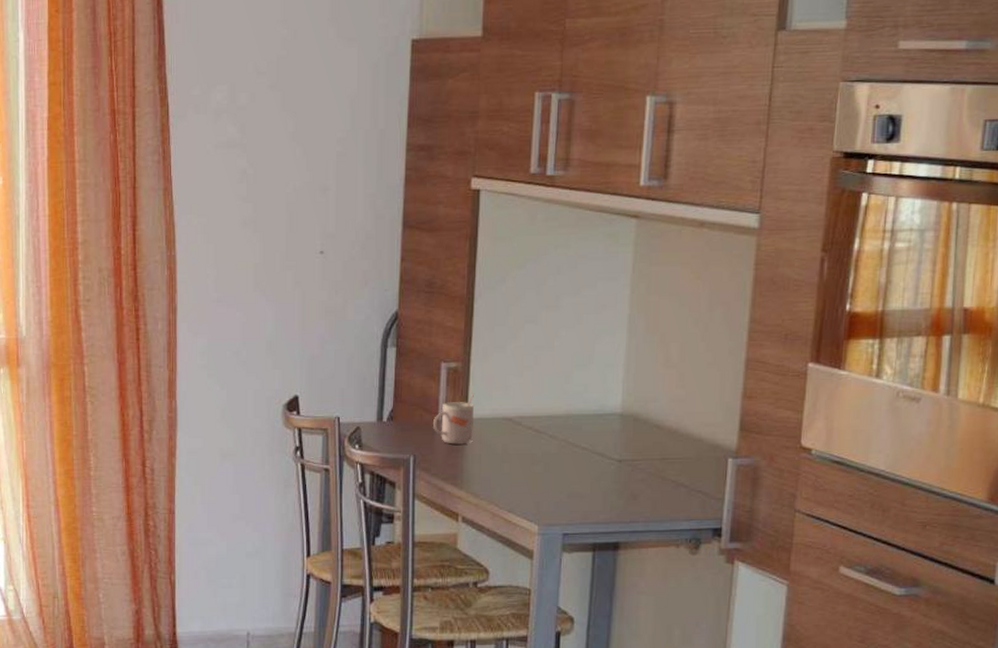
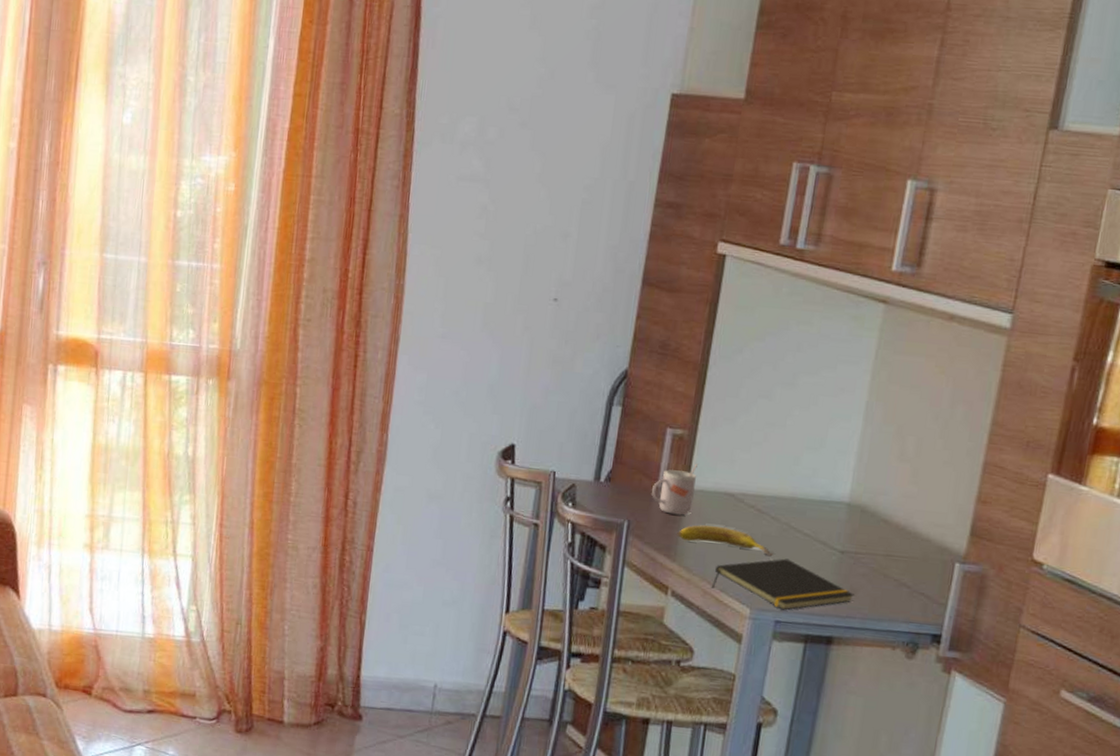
fruit: none [461,451,554,474] -> present [677,525,773,557]
notepad: none [499,473,635,523] -> present [711,558,854,610]

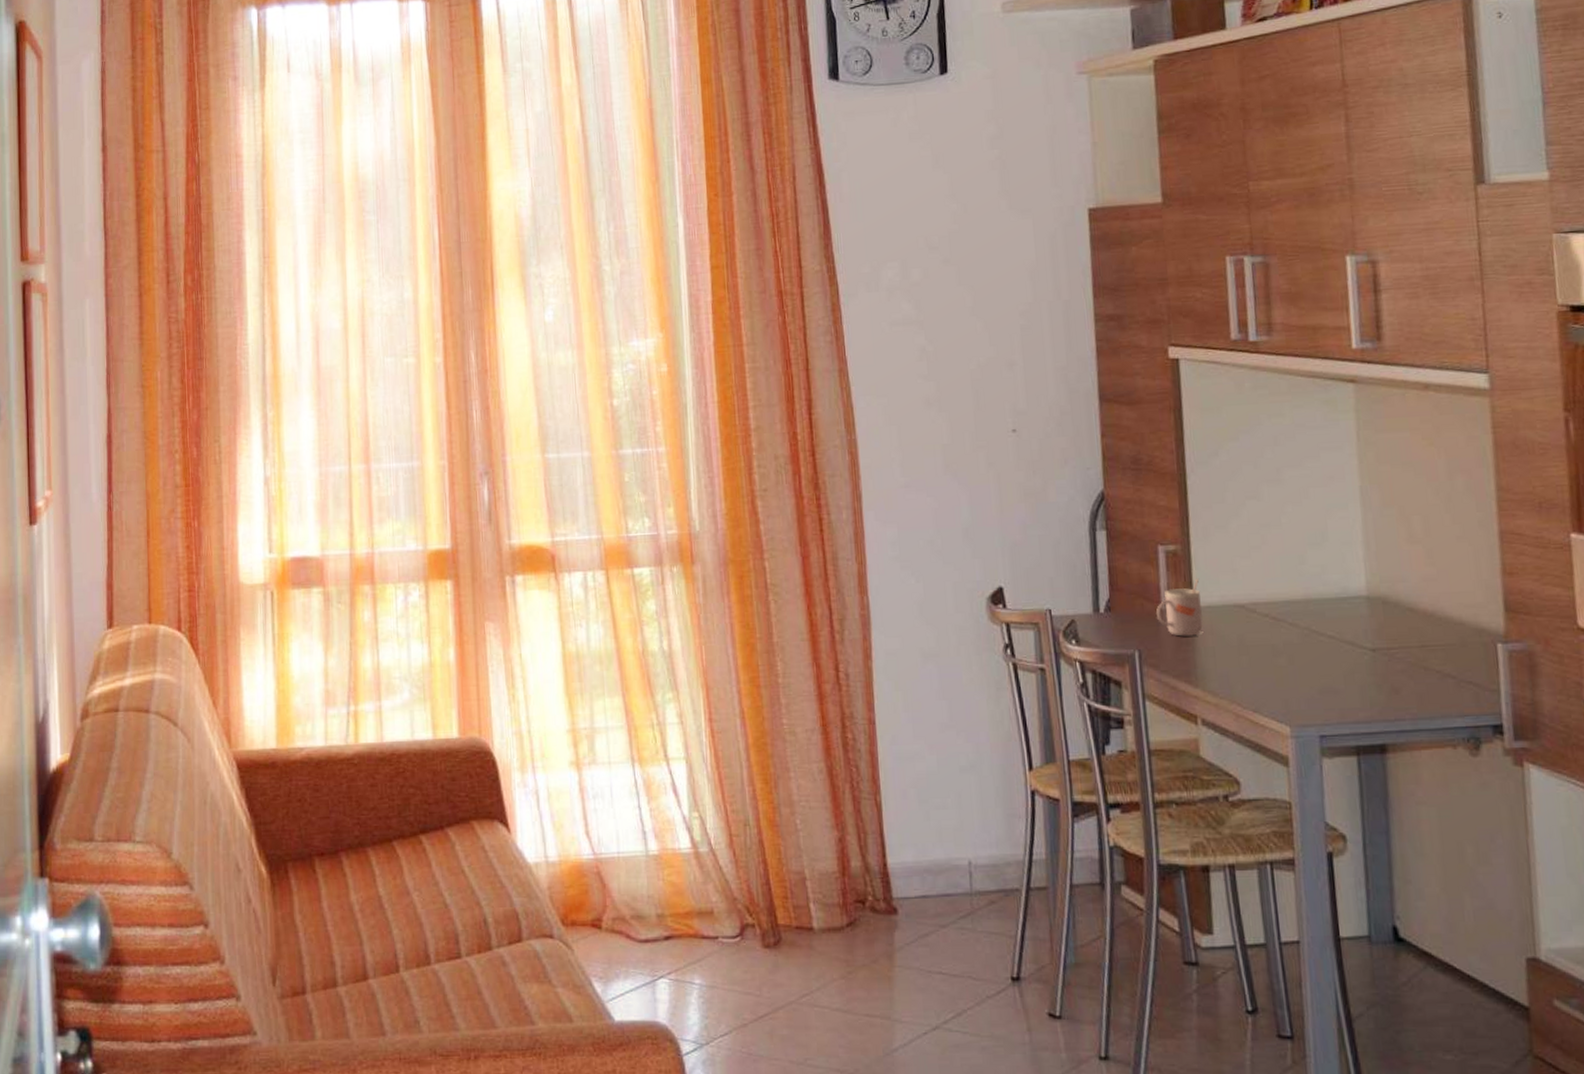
fruit: present [677,525,773,557] -> none [1193,642,1300,666]
notepad: present [711,558,854,610] -> none [1242,666,1398,723]

